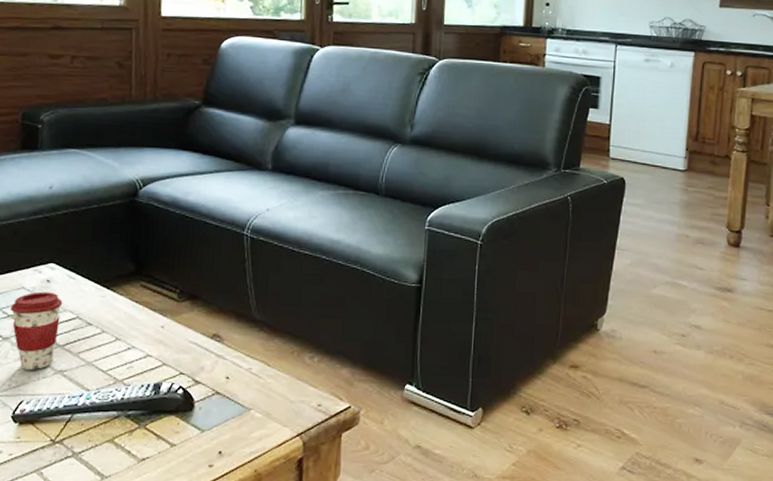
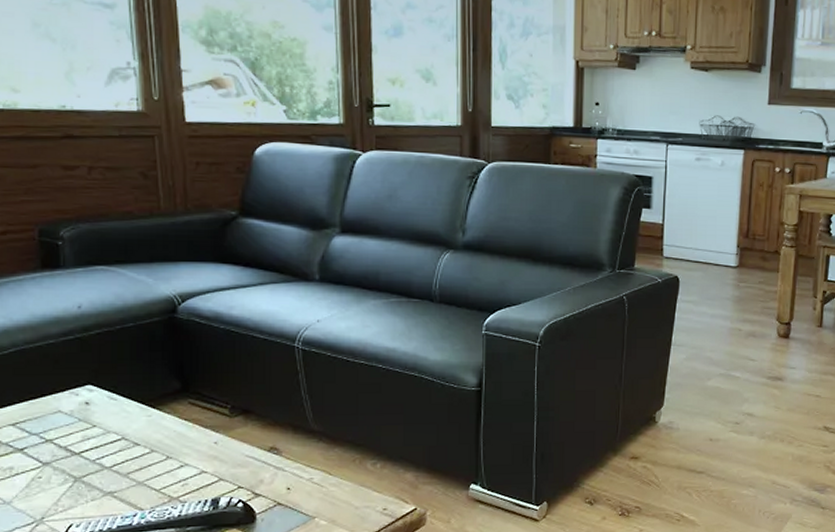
coffee cup: present [9,291,63,370] -> none [47,414,106,493]

